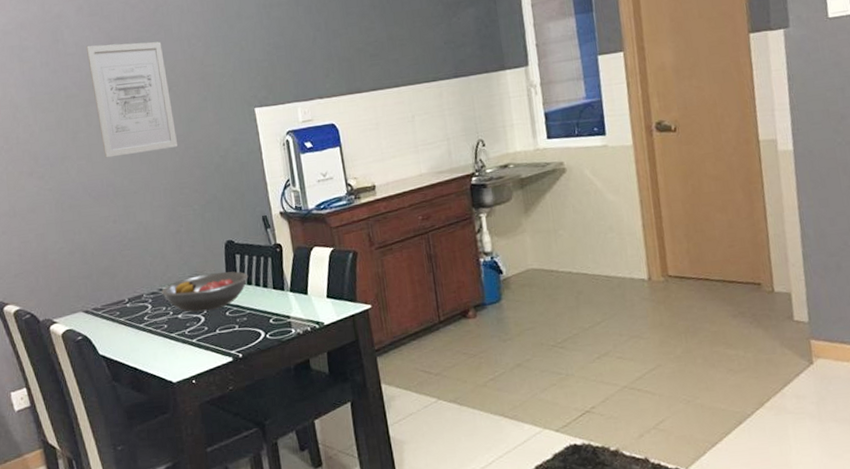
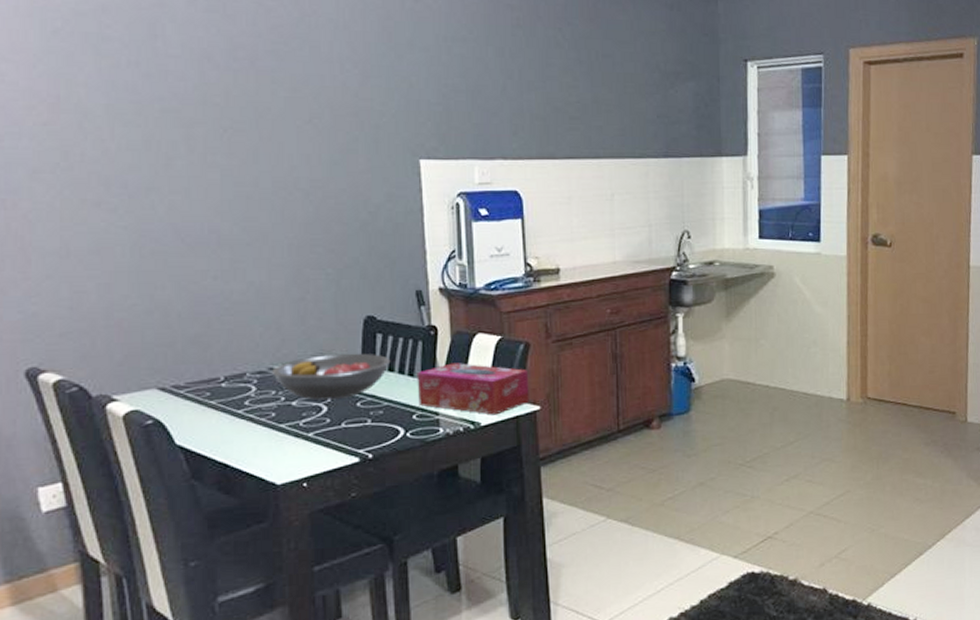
wall art: present [85,41,178,158] -> none [196,49,314,196]
tissue box: none [269,273,362,315] -> present [417,363,529,415]

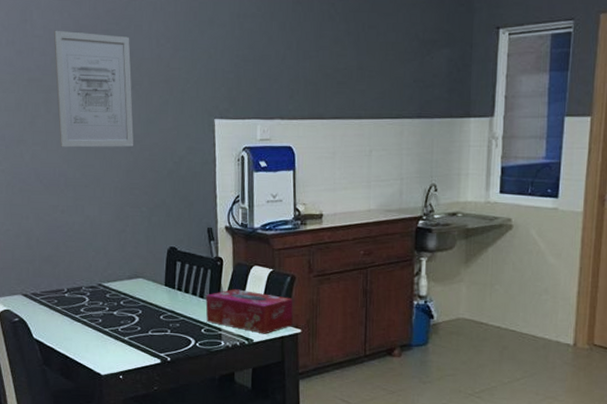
wall art: none [196,49,314,196] -> present [53,30,134,148]
fruit bowl: present [272,353,391,401] -> none [100,276,187,313]

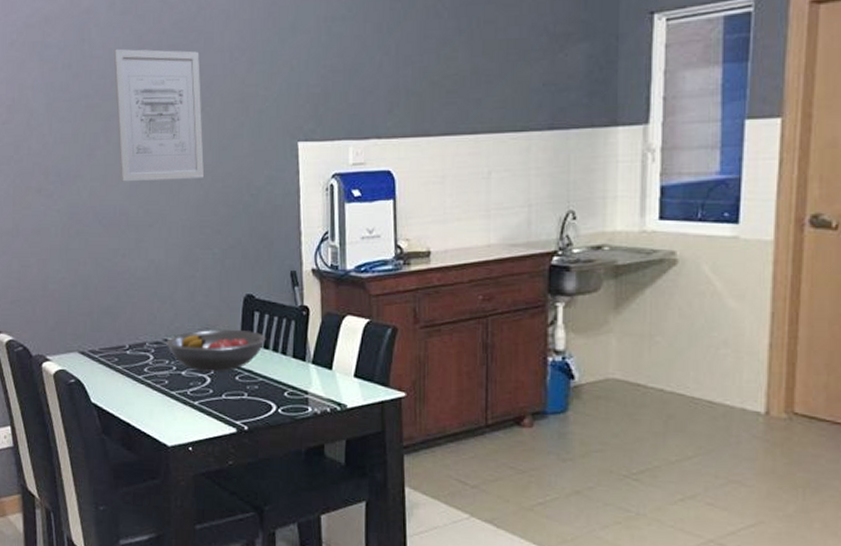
fruit bowl: none [100,276,187,313] -> present [166,329,266,372]
tissue box: present [205,289,293,334] -> none [289,344,395,399]

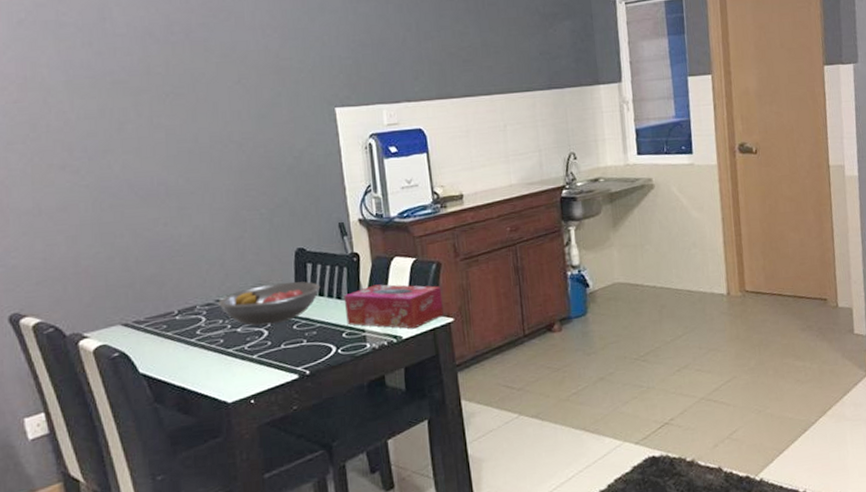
wall art: present [113,48,205,182] -> none [139,27,246,153]
tissue box: none [289,344,395,399] -> present [344,284,444,329]

